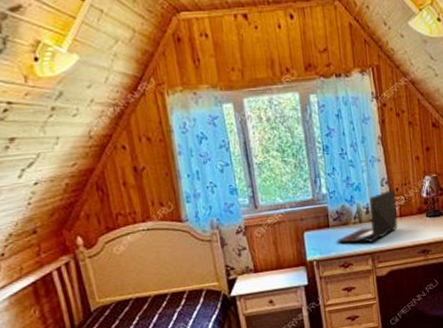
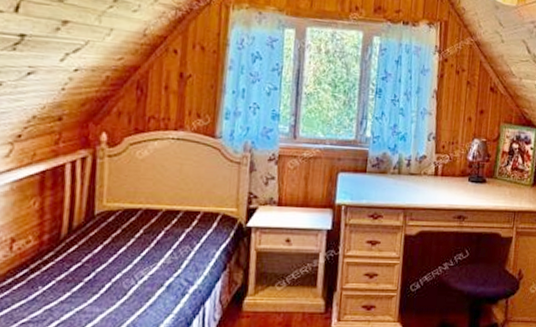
laptop: present [336,189,398,243] -> none [370,146,441,197]

